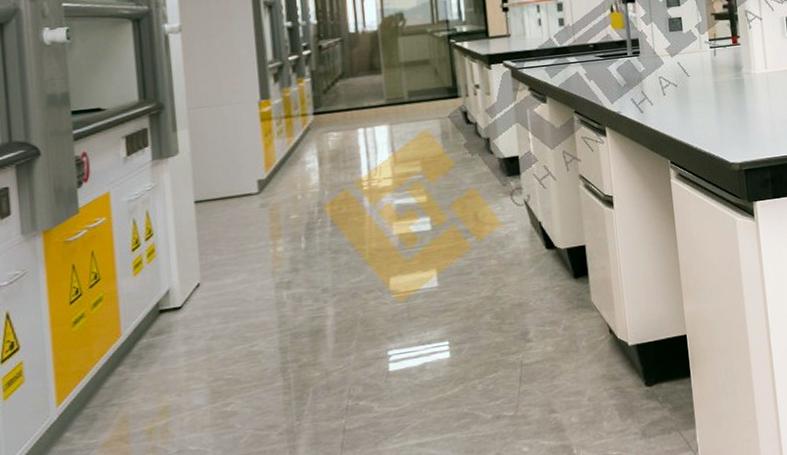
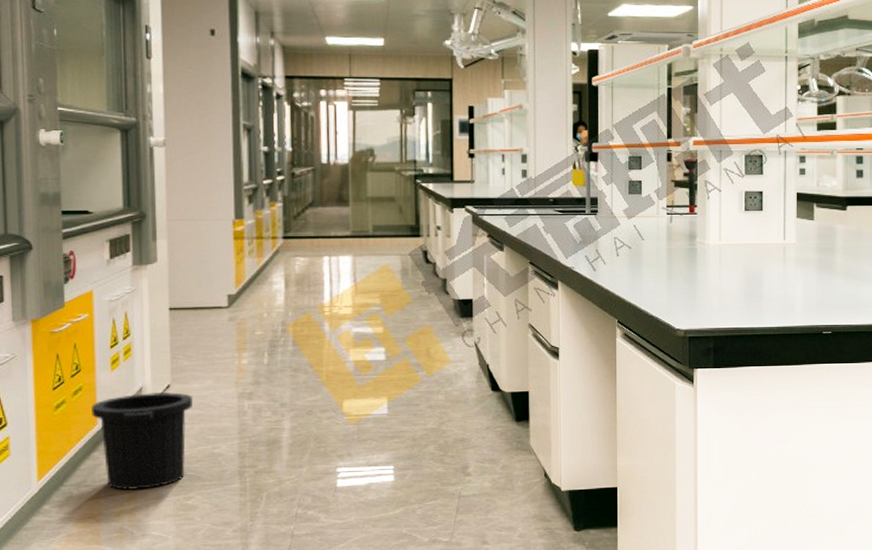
trash can: none [114,290,227,405] -> present [91,392,193,490]

